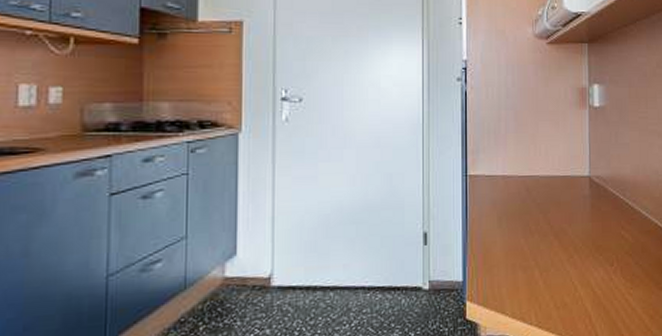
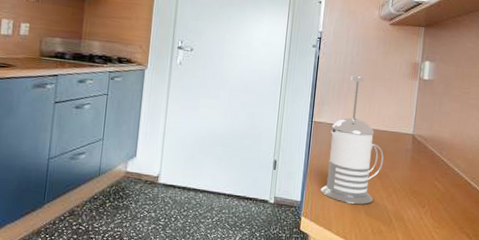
french press: none [486,112,558,275] -> present [320,76,384,204]

